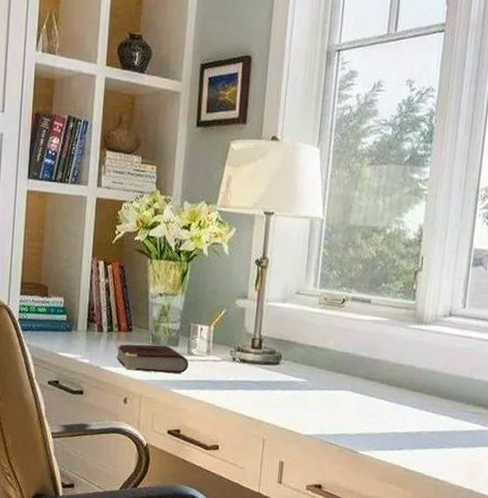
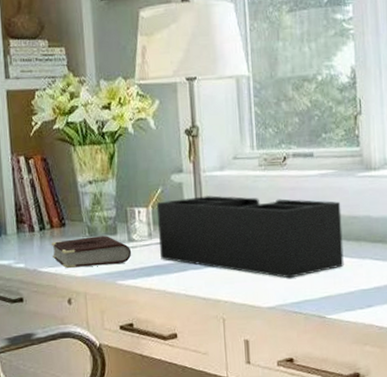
desk organizer: none [215,322,389,412] -> present [157,195,344,279]

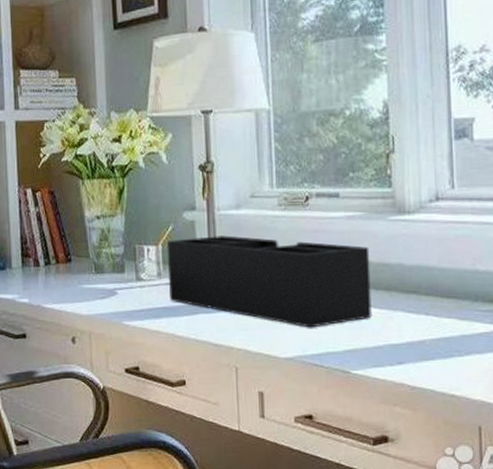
book: present [51,236,132,269] -> none [56,273,140,306]

